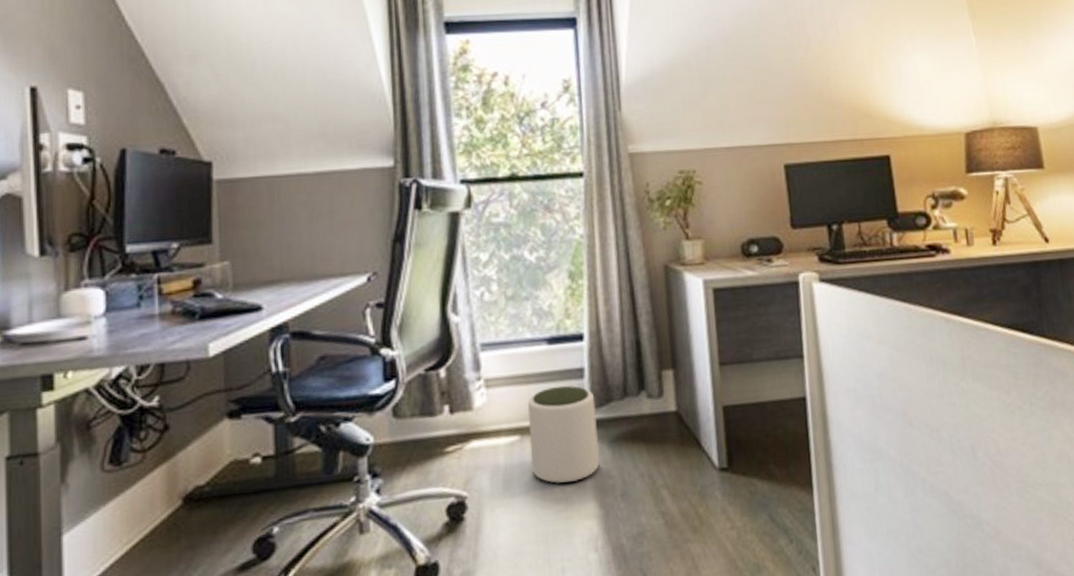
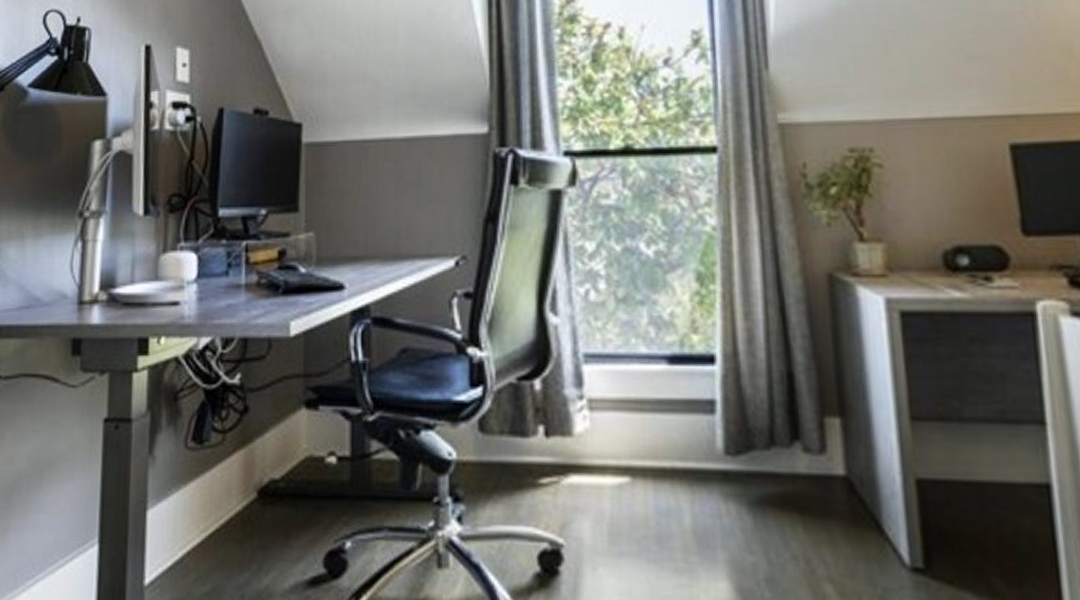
plant pot: present [527,385,599,484] -> none [640,419,735,552]

